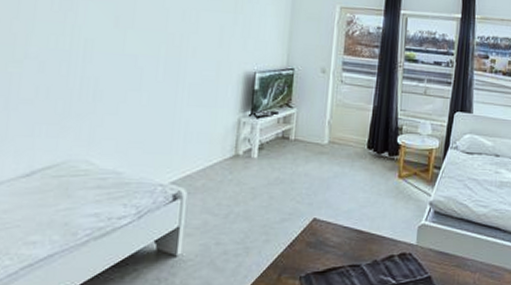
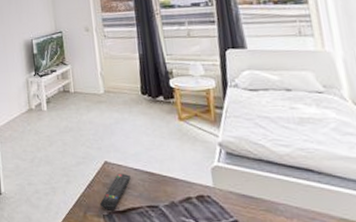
remote control: none [299,231,338,272] -> present [100,173,131,211]

